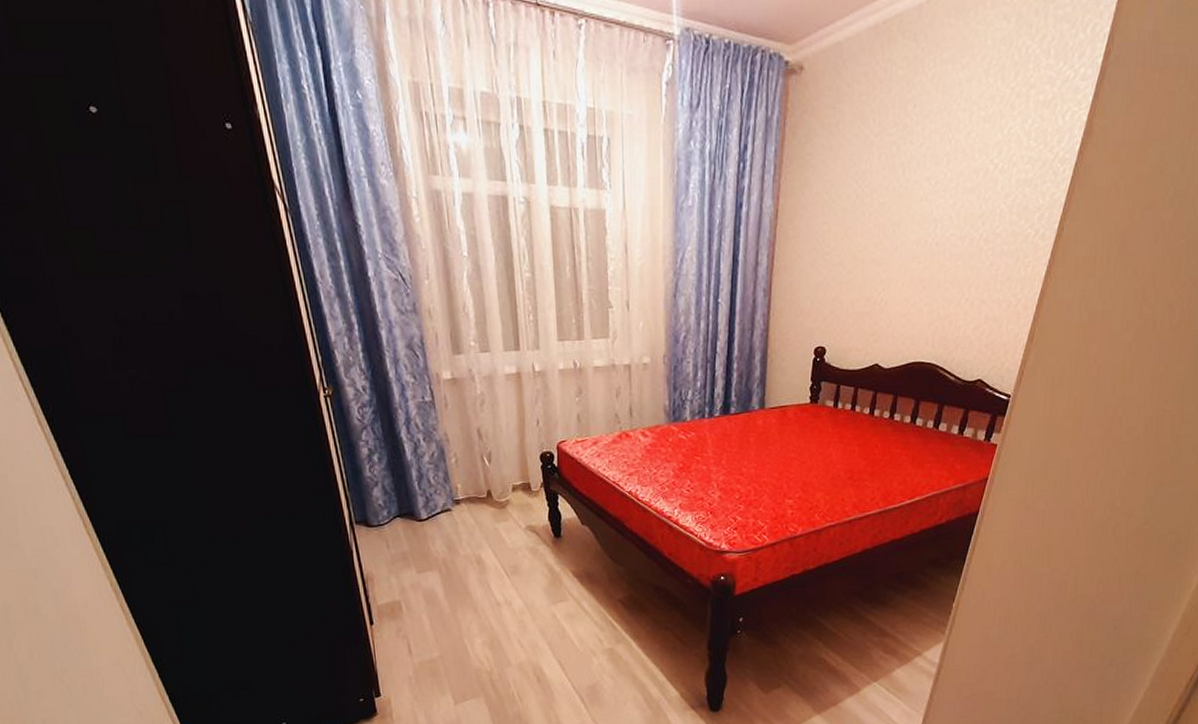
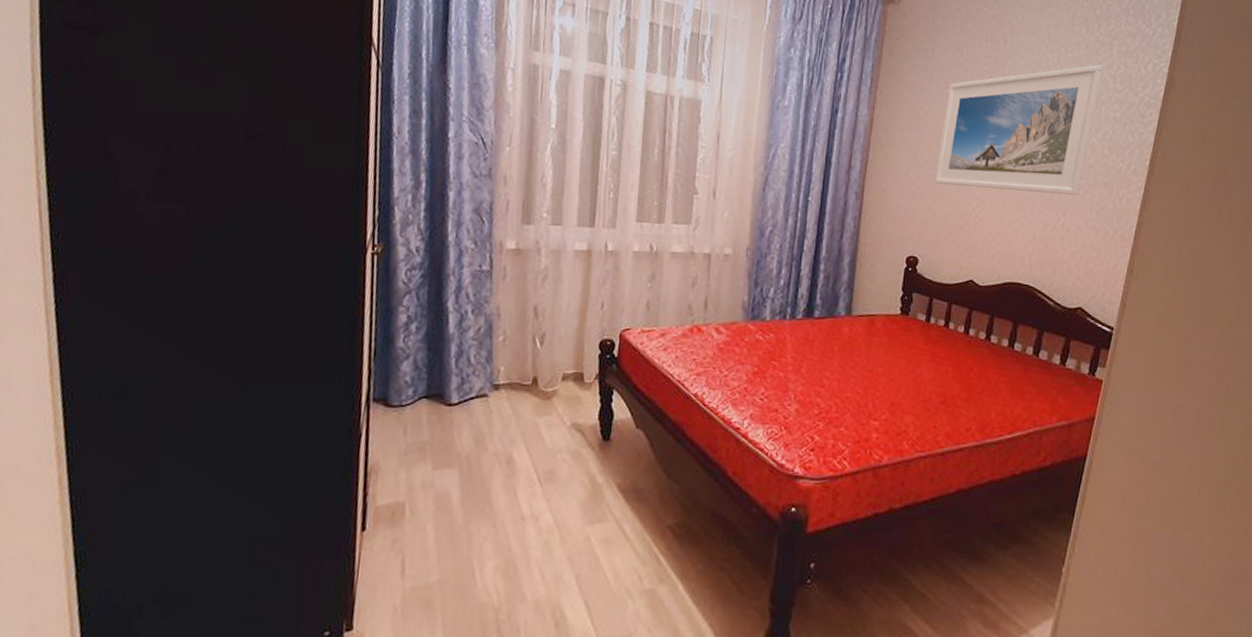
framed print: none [840,120,1018,271] -> present [934,64,1104,195]

